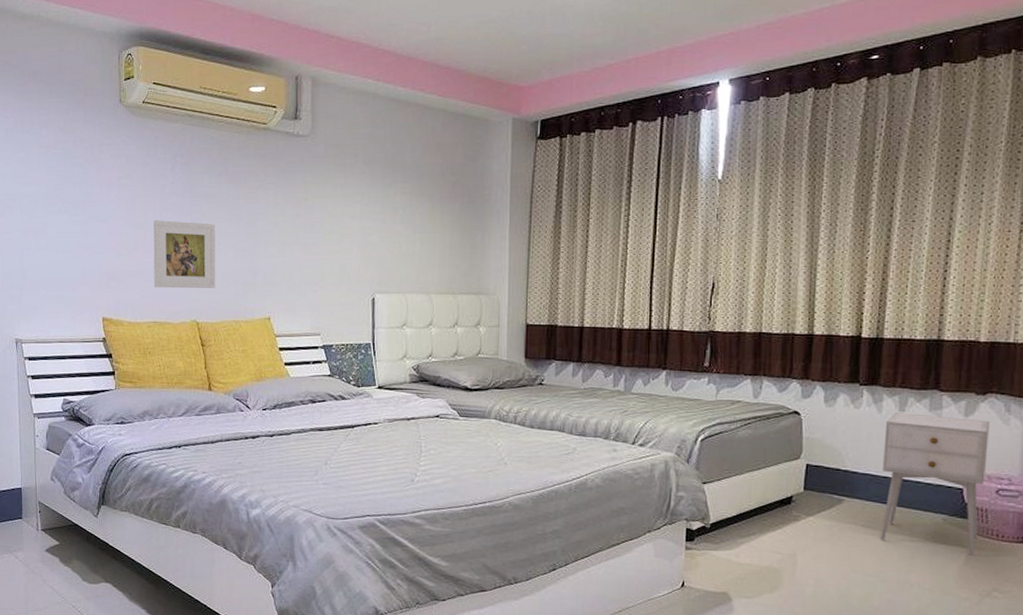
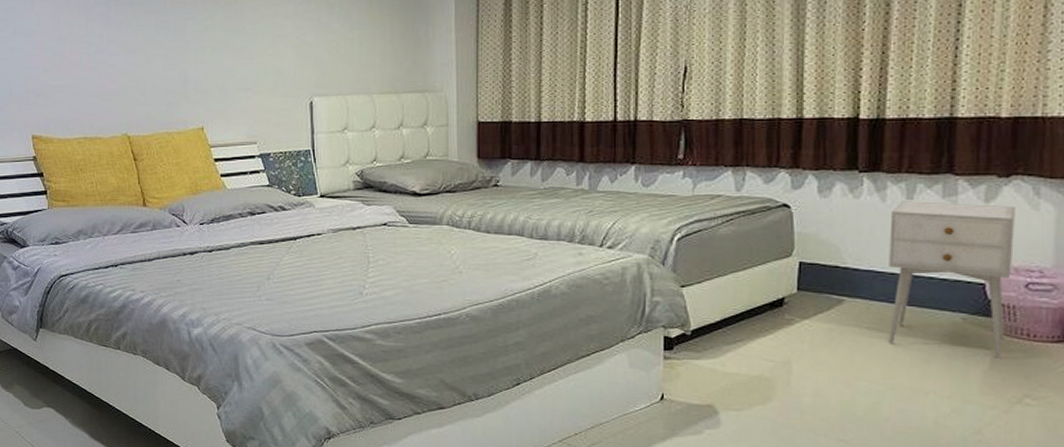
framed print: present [153,220,216,288] -> none [79,31,146,103]

